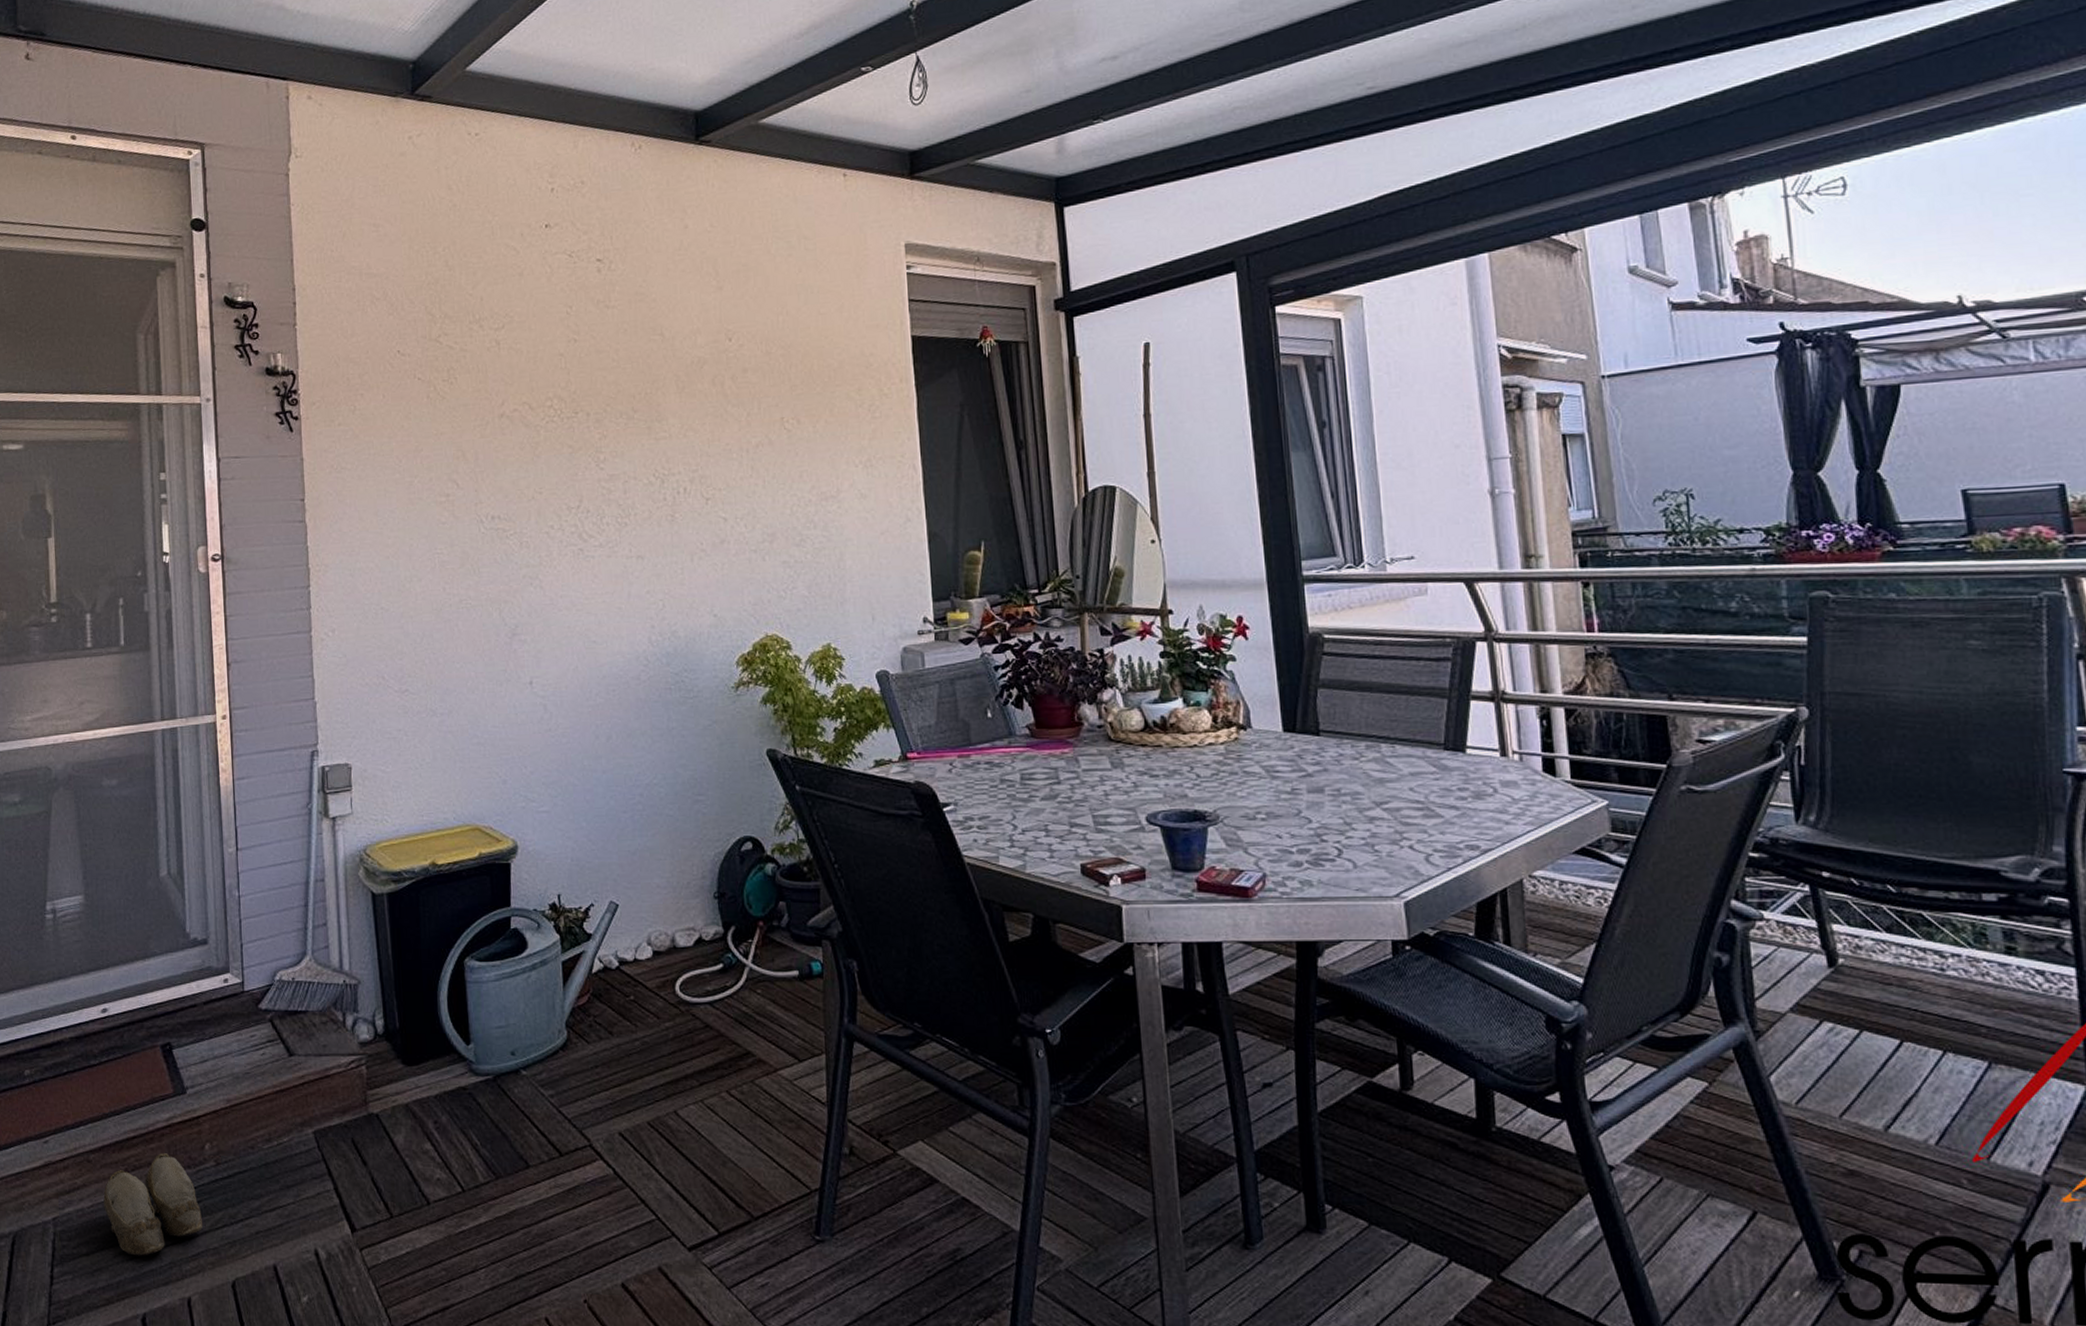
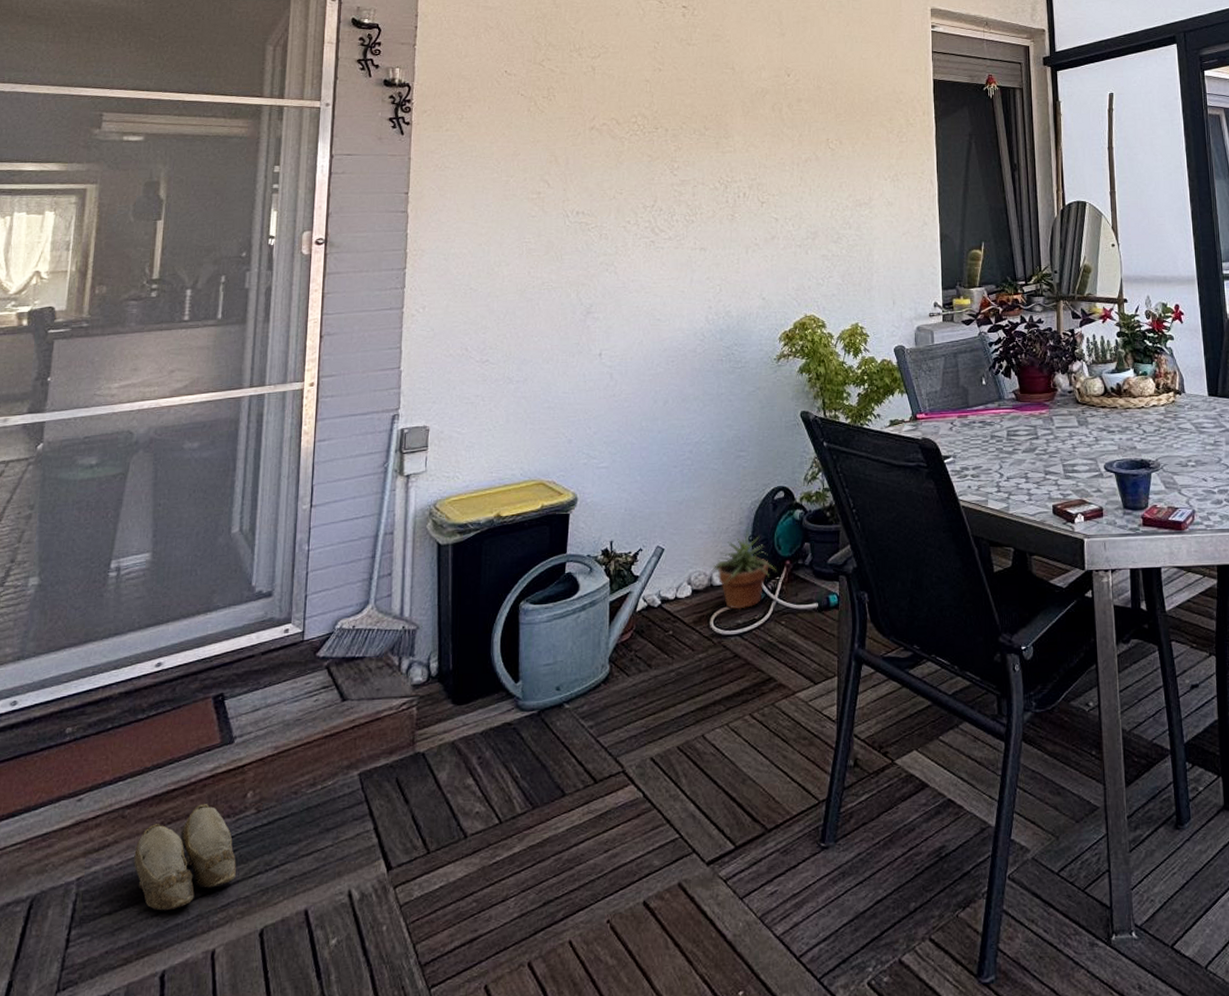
potted plant: none [673,886,748,976] -> present [711,530,776,611]

